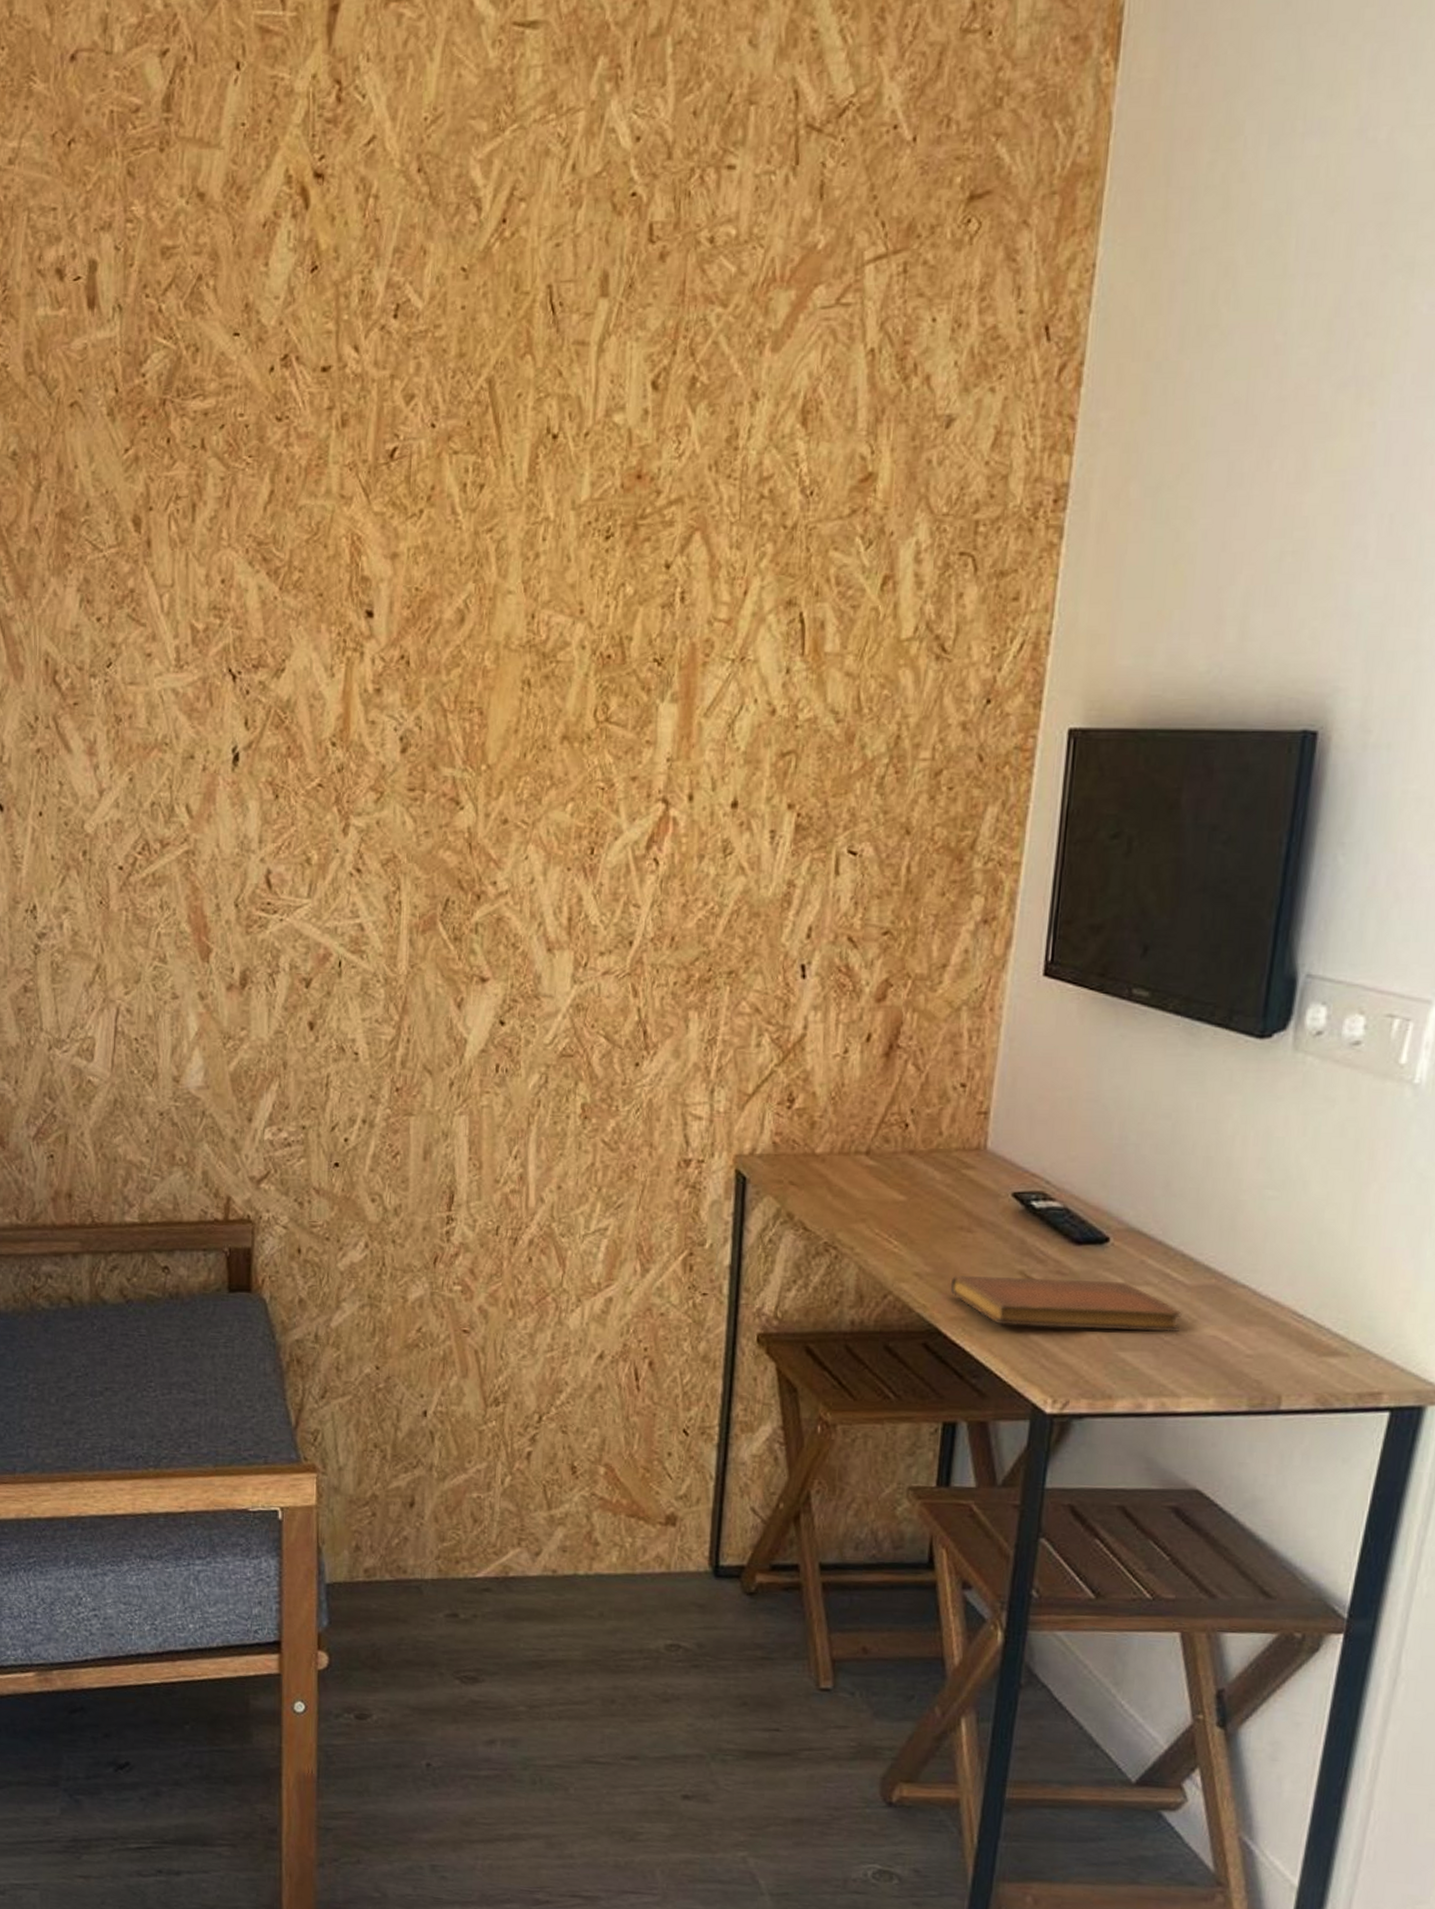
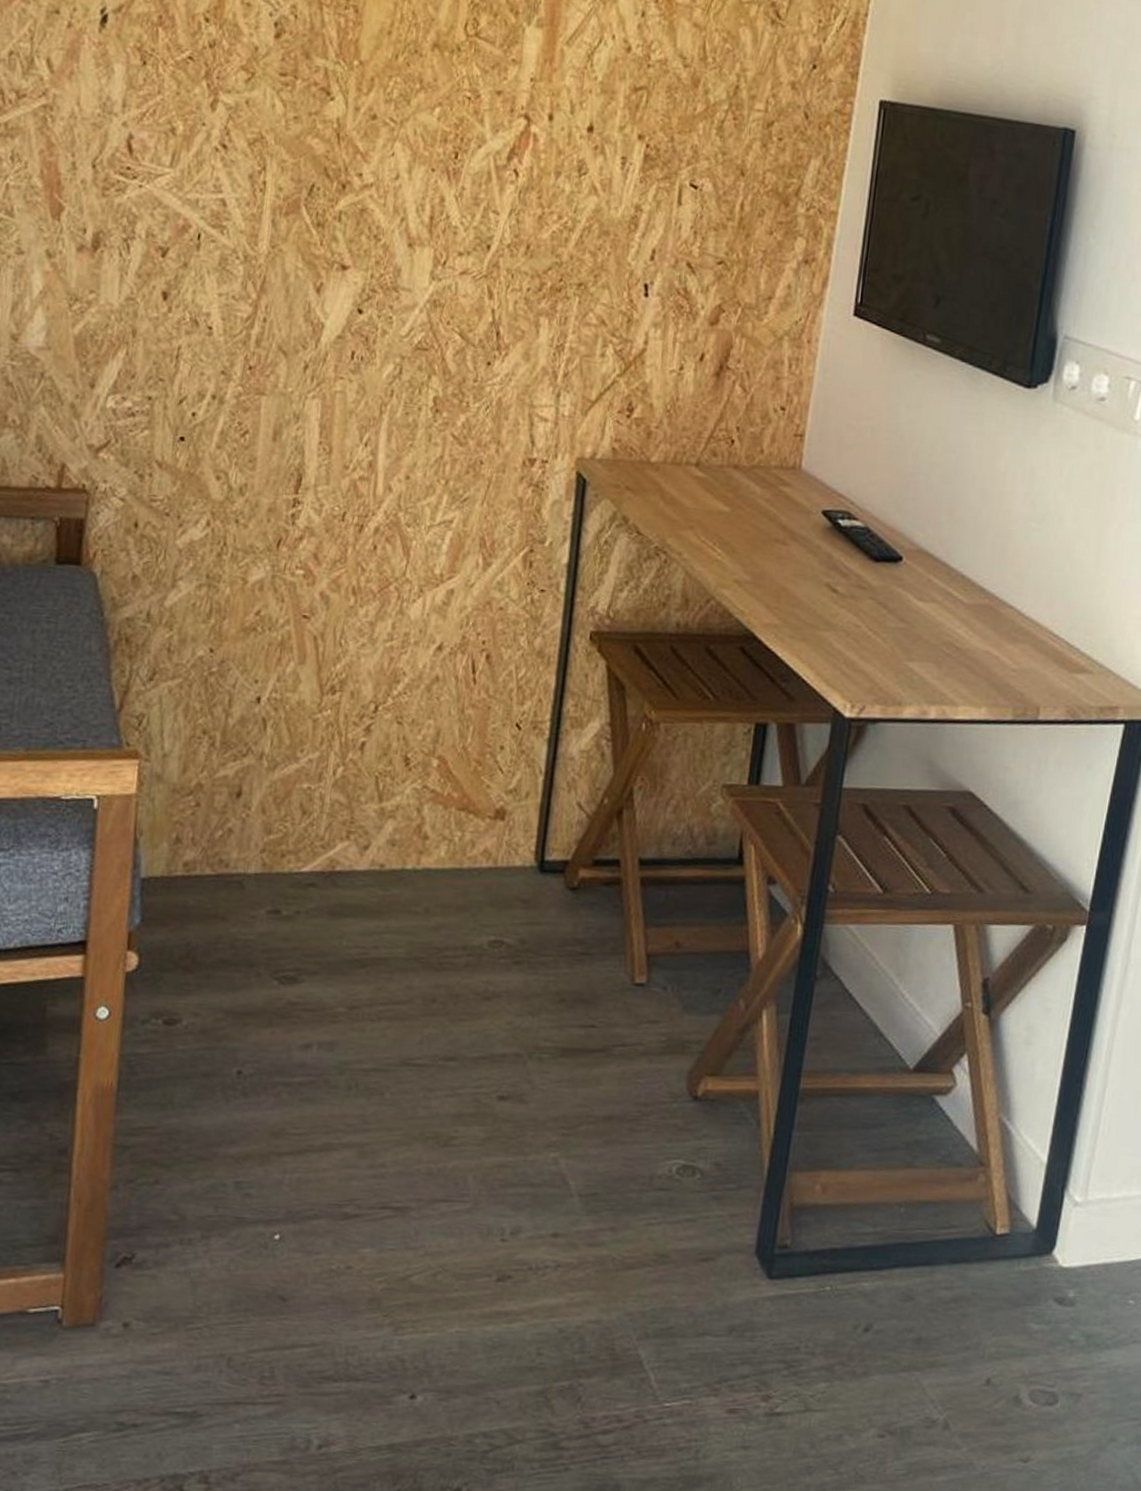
notebook: present [950,1276,1182,1332] -> none [765,585,961,646]

